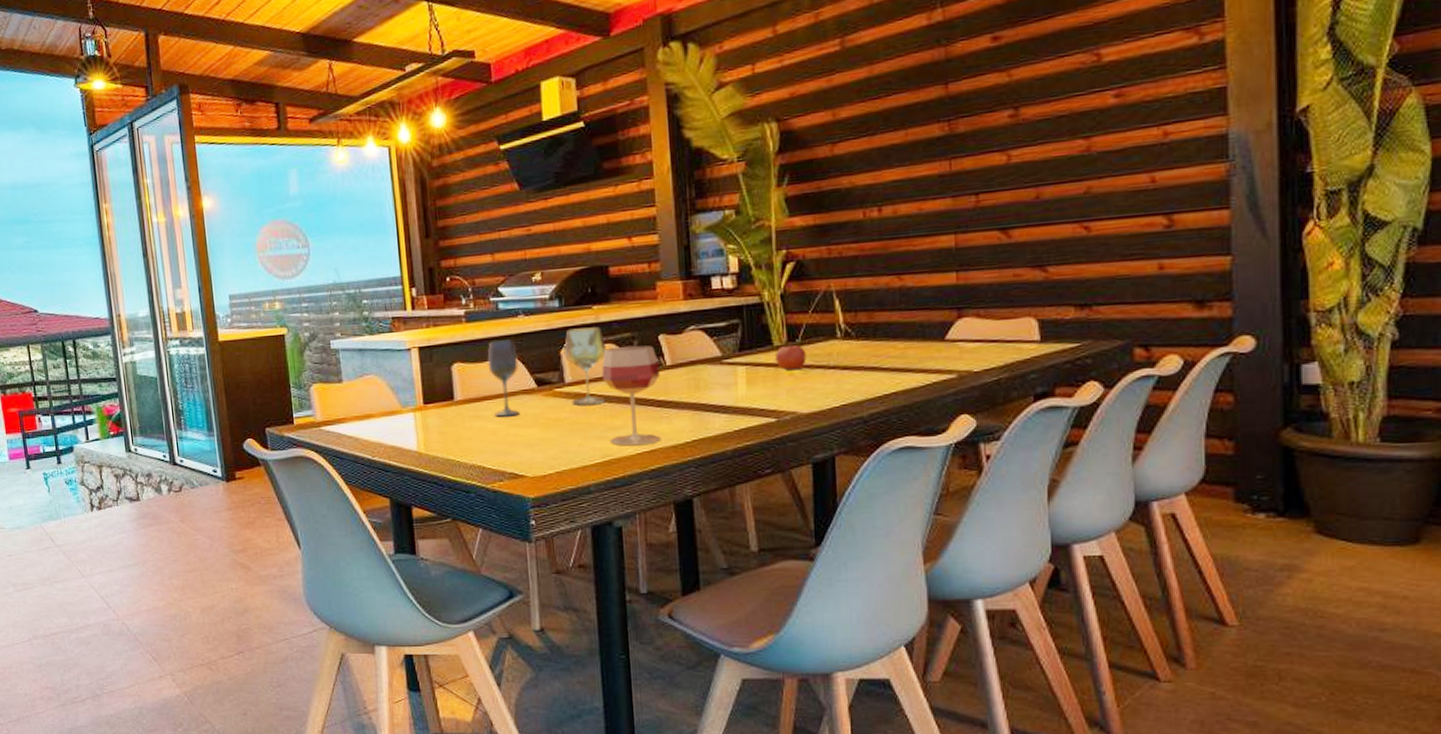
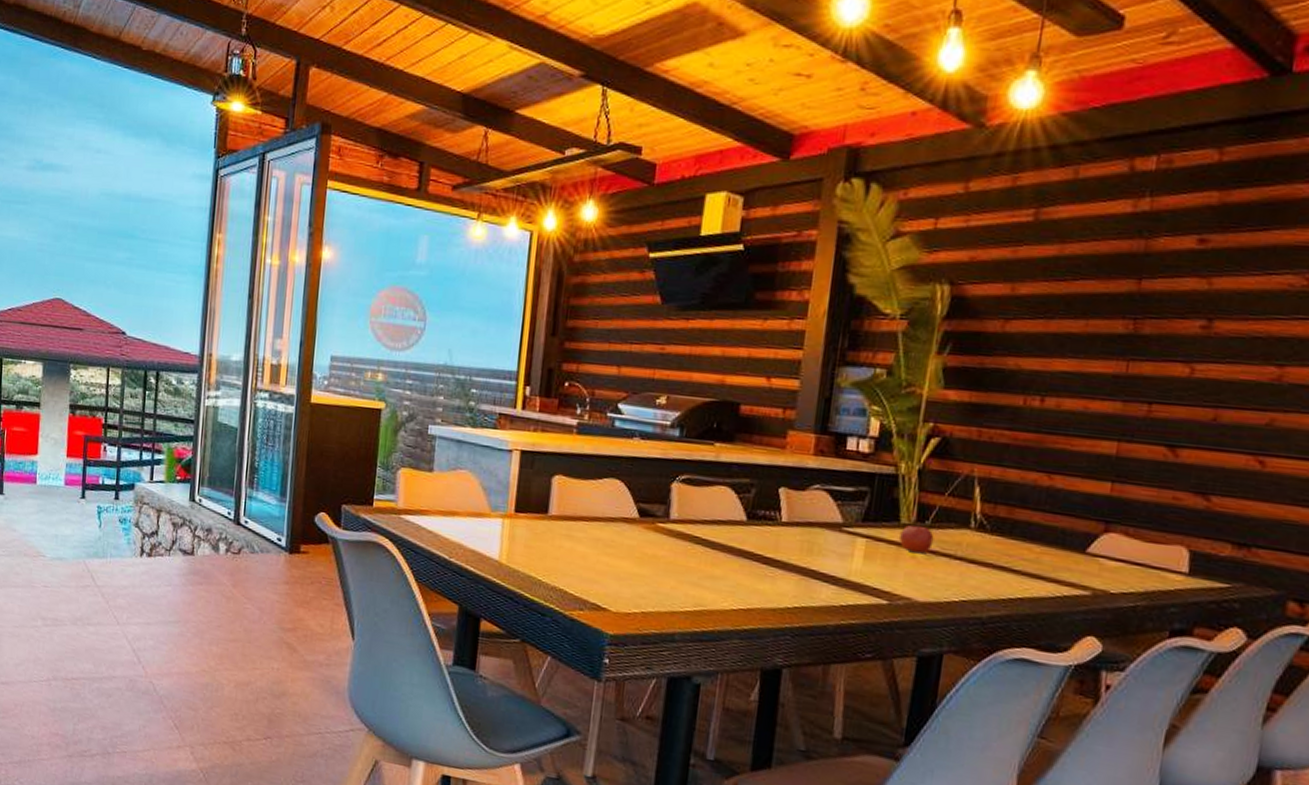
wineglass: present [487,338,521,417] -> none [588,459,626,544]
wine glass: present [563,327,607,405] -> none [672,462,722,549]
wineglass: present [602,345,662,446] -> none [706,491,774,603]

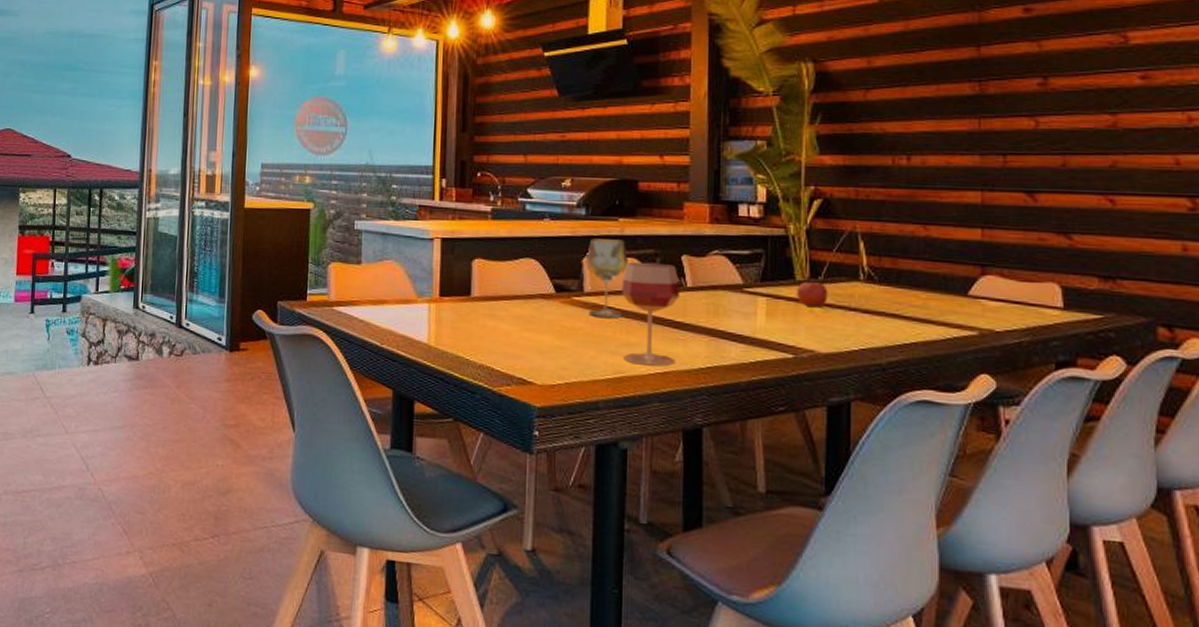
wine glass: none [672,462,722,549] -> present [585,238,629,318]
wineglass: none [706,491,774,603] -> present [622,262,681,367]

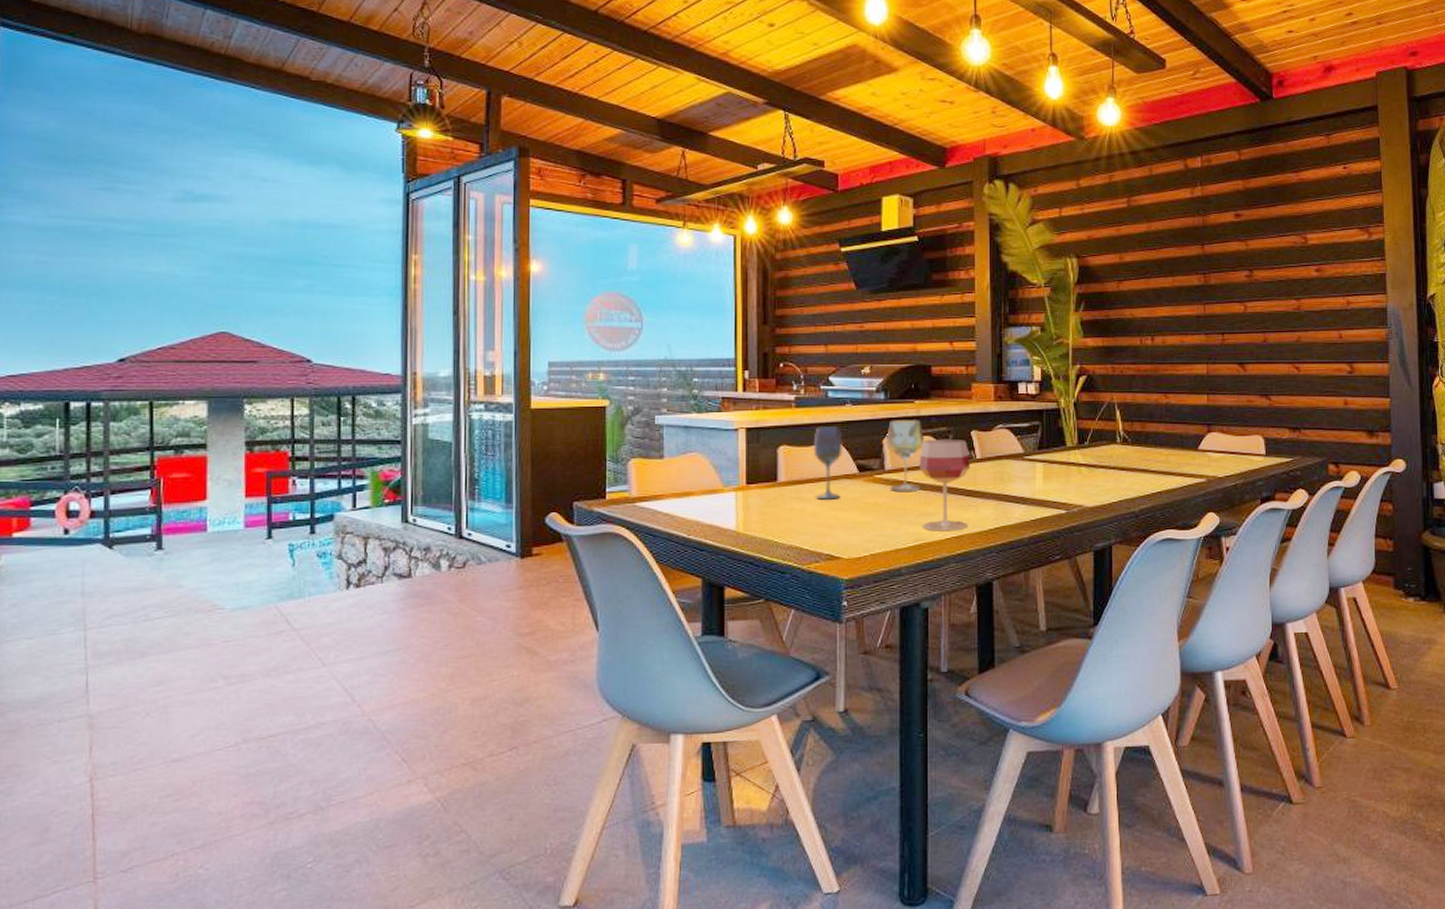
wineglass: none [508,240,540,320] -> present [813,425,843,500]
fruit: present [797,278,828,308] -> none [1068,443,1093,469]

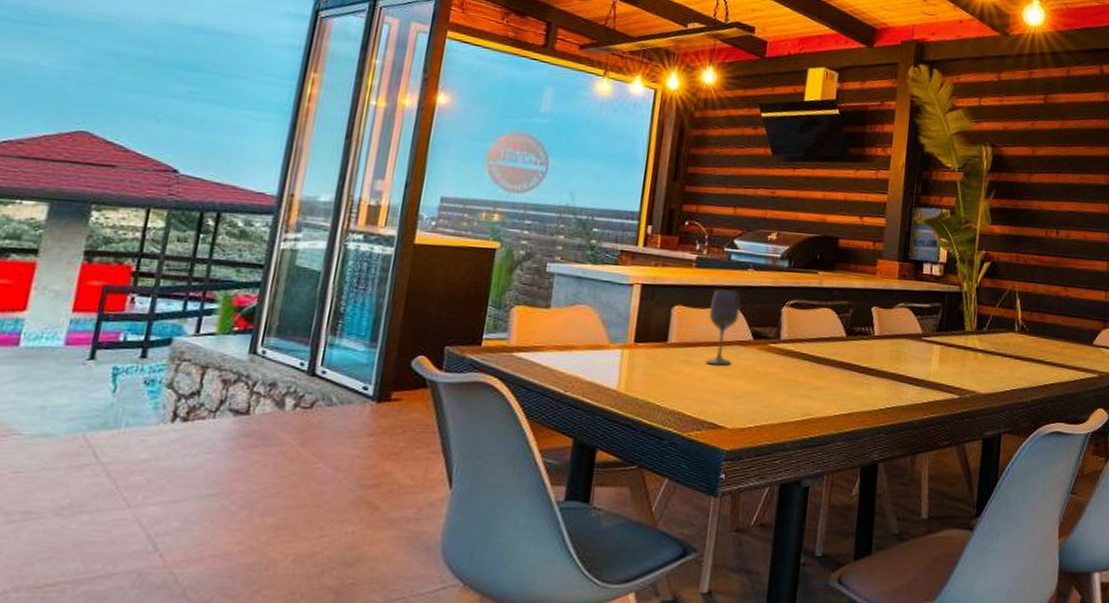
wine glass: present [885,420,925,491] -> none [783,289,825,364]
wineglass: present [920,438,971,532] -> none [812,312,868,408]

